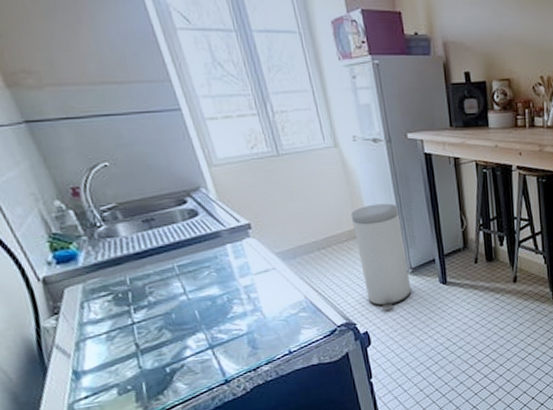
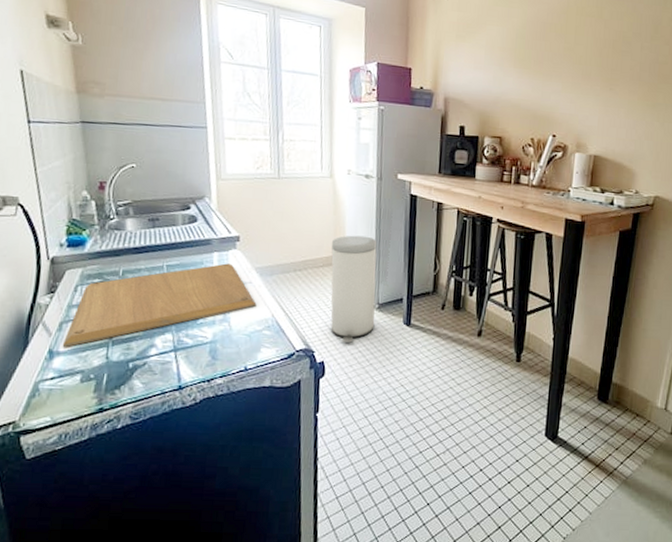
chopping board: none [85,253,286,367] -> present [62,263,257,348]

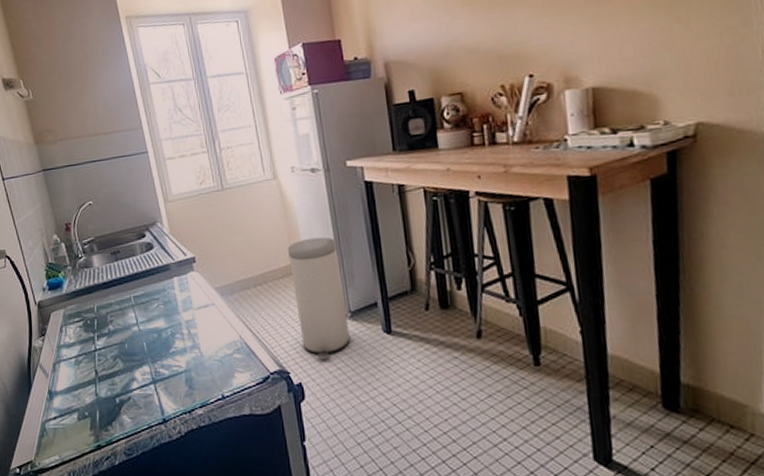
chopping board: present [62,263,257,348] -> none [58,287,223,388]

